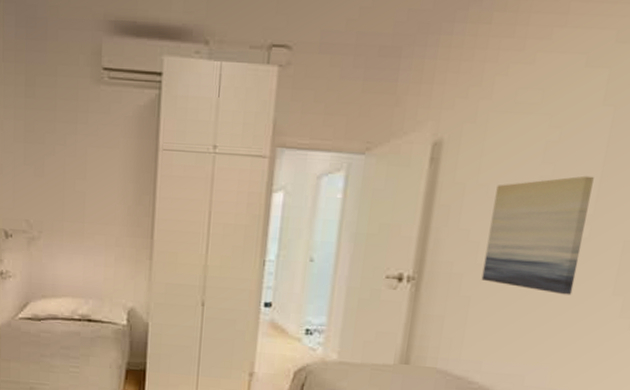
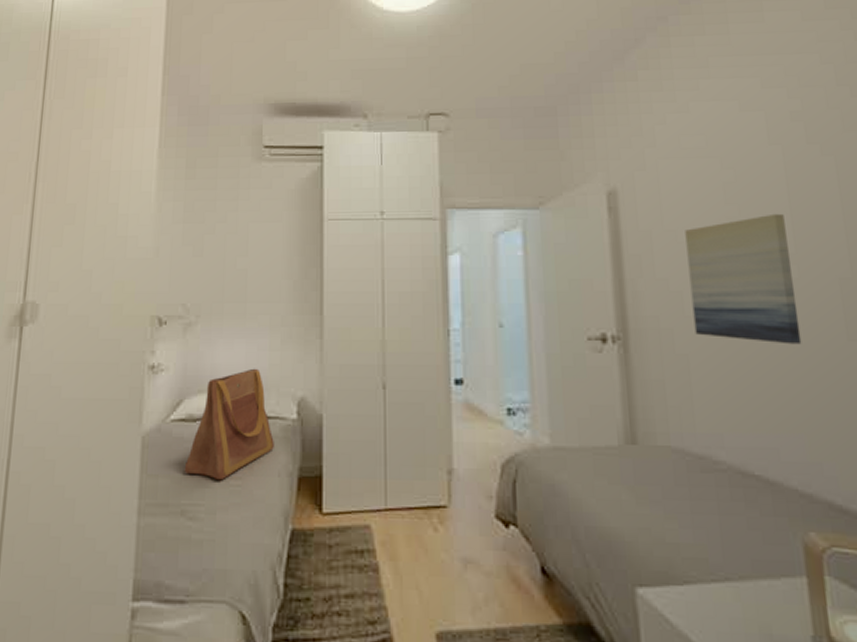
tote bag: none [31,280,107,368] -> present [184,368,274,481]

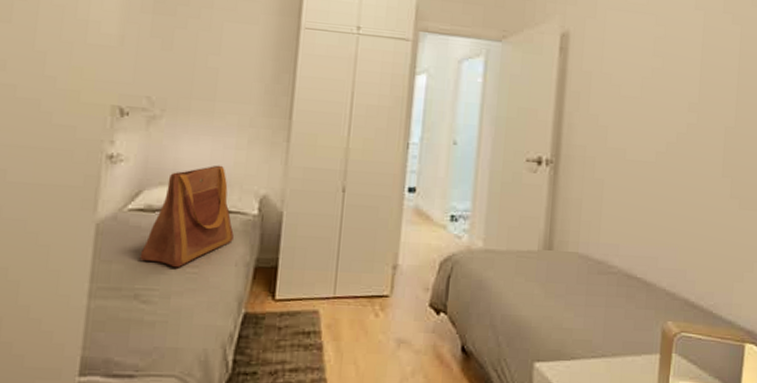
wall art: present [685,213,802,345] -> none [612,68,695,177]

